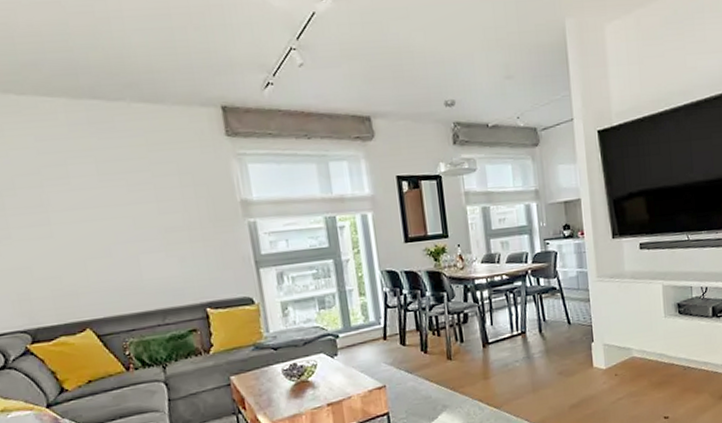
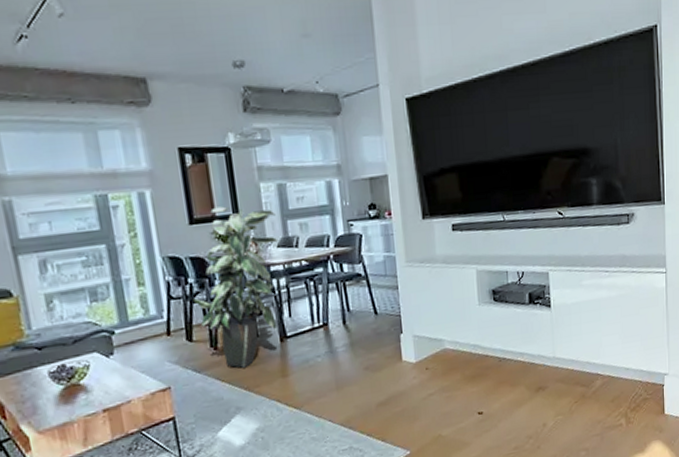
indoor plant: none [406,227,482,370] -> present [193,206,279,368]

